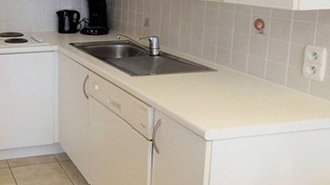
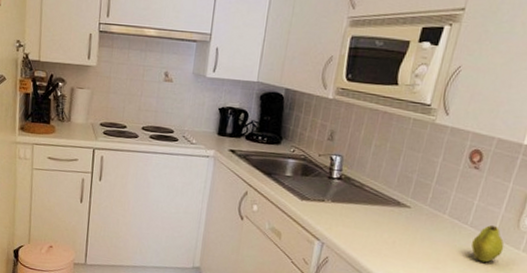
fruit: none [270,76,295,107] -> present [471,224,505,263]

